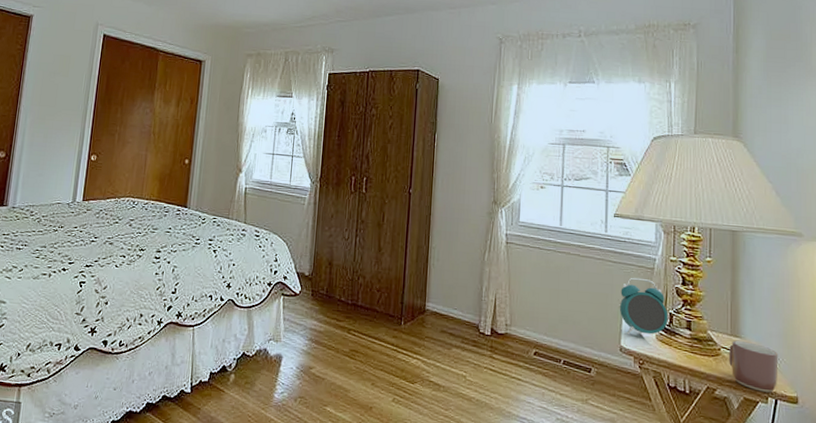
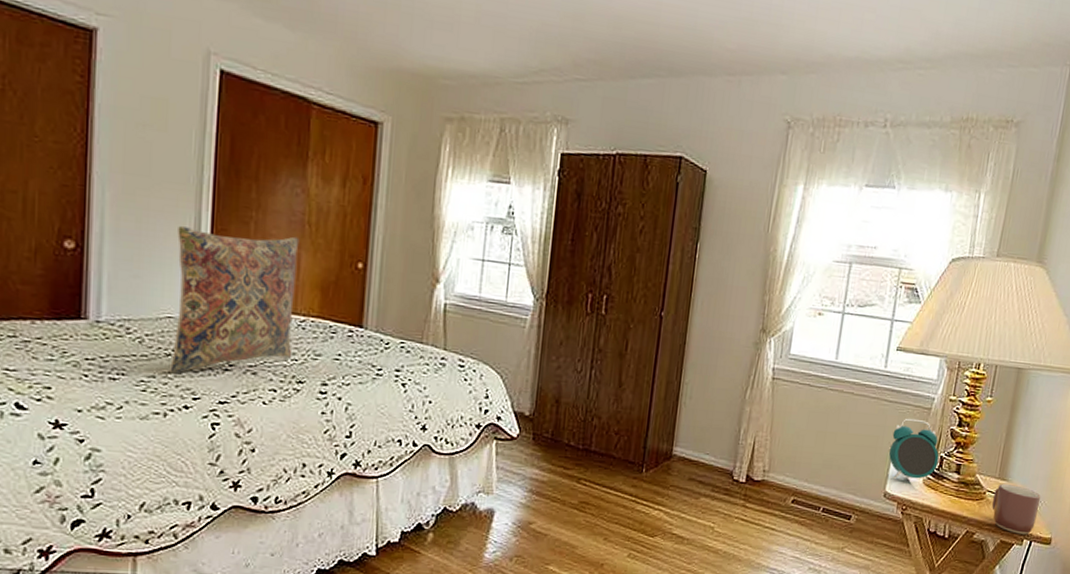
pillow: none [55,139,147,245] -> present [170,226,300,374]

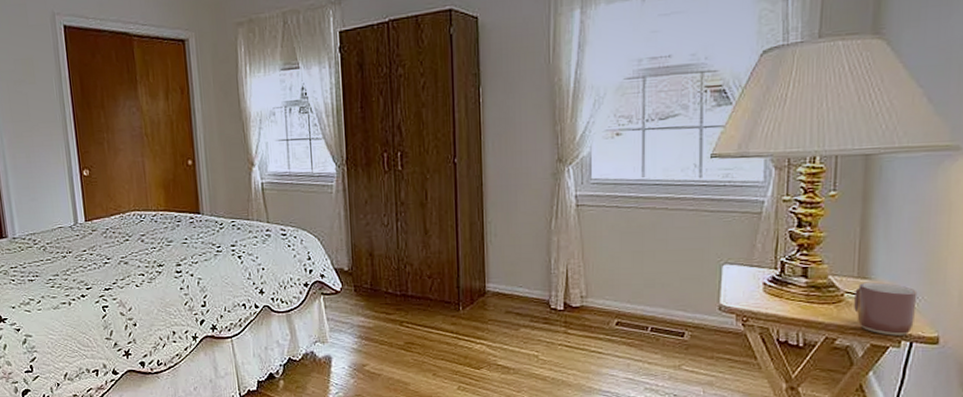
pillow: present [170,226,300,374] -> none [55,147,151,271]
alarm clock: present [889,418,939,485] -> none [717,225,779,293]

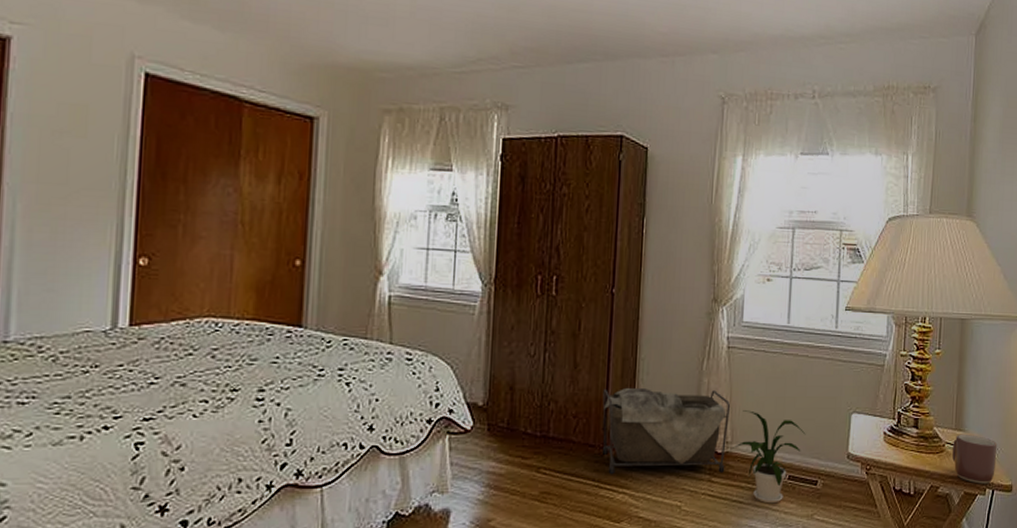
laundry basket: none [454,248,583,328] -> present [602,387,731,475]
house plant: none [585,265,669,354] -> present [730,410,806,504]

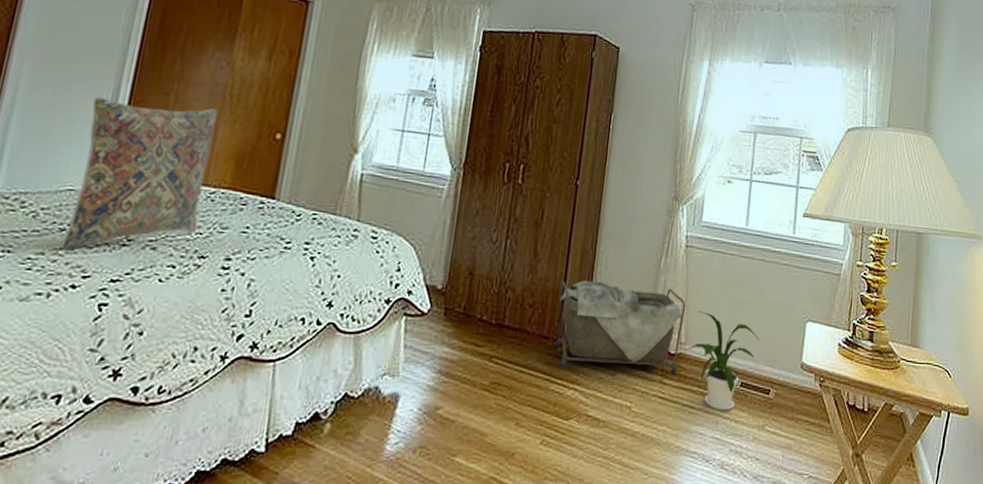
pillow: none [87,234,232,392] -> present [61,98,219,251]
mug: present [952,435,997,484] -> none [907,351,953,405]

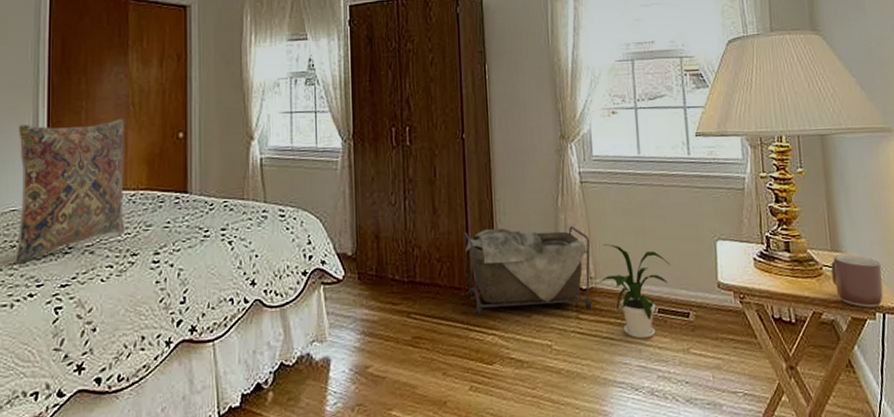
mug: none [907,351,953,405] -> present [831,255,883,308]

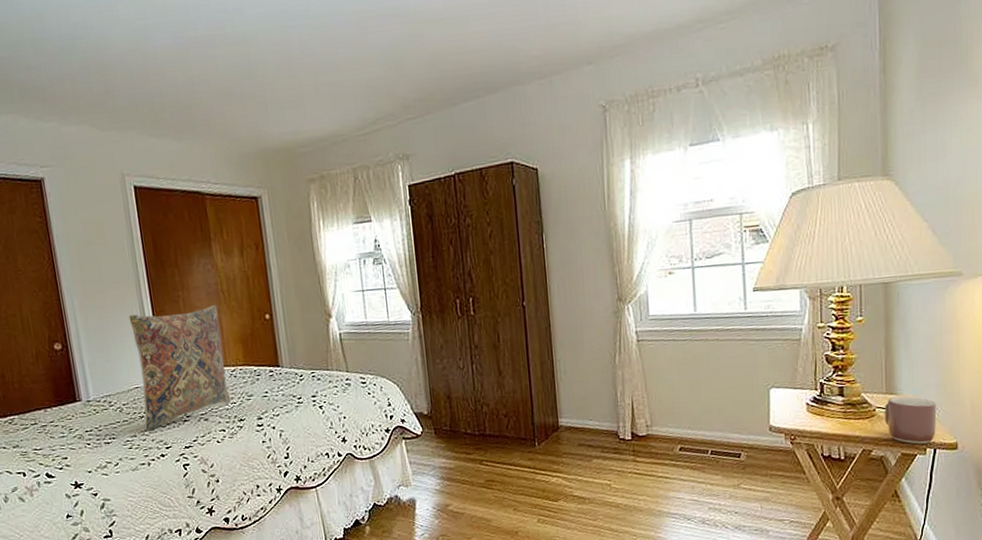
laundry basket: present [463,226,592,317] -> none [527,381,648,462]
house plant: present [595,244,671,339] -> none [651,395,724,477]

